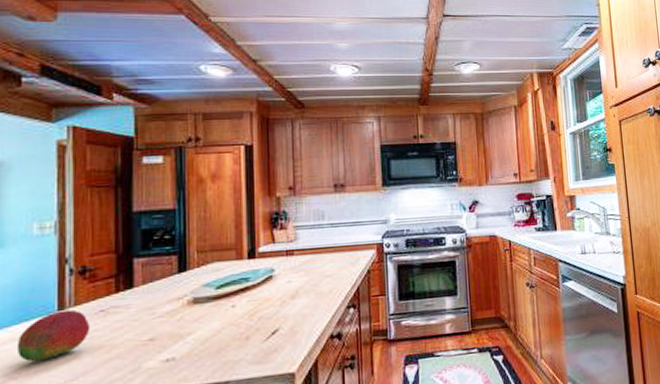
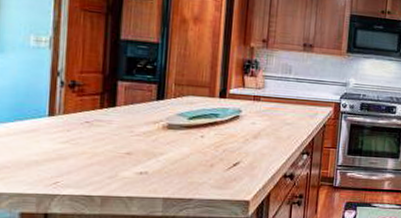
fruit: present [16,309,91,362] -> none [11,116,77,157]

